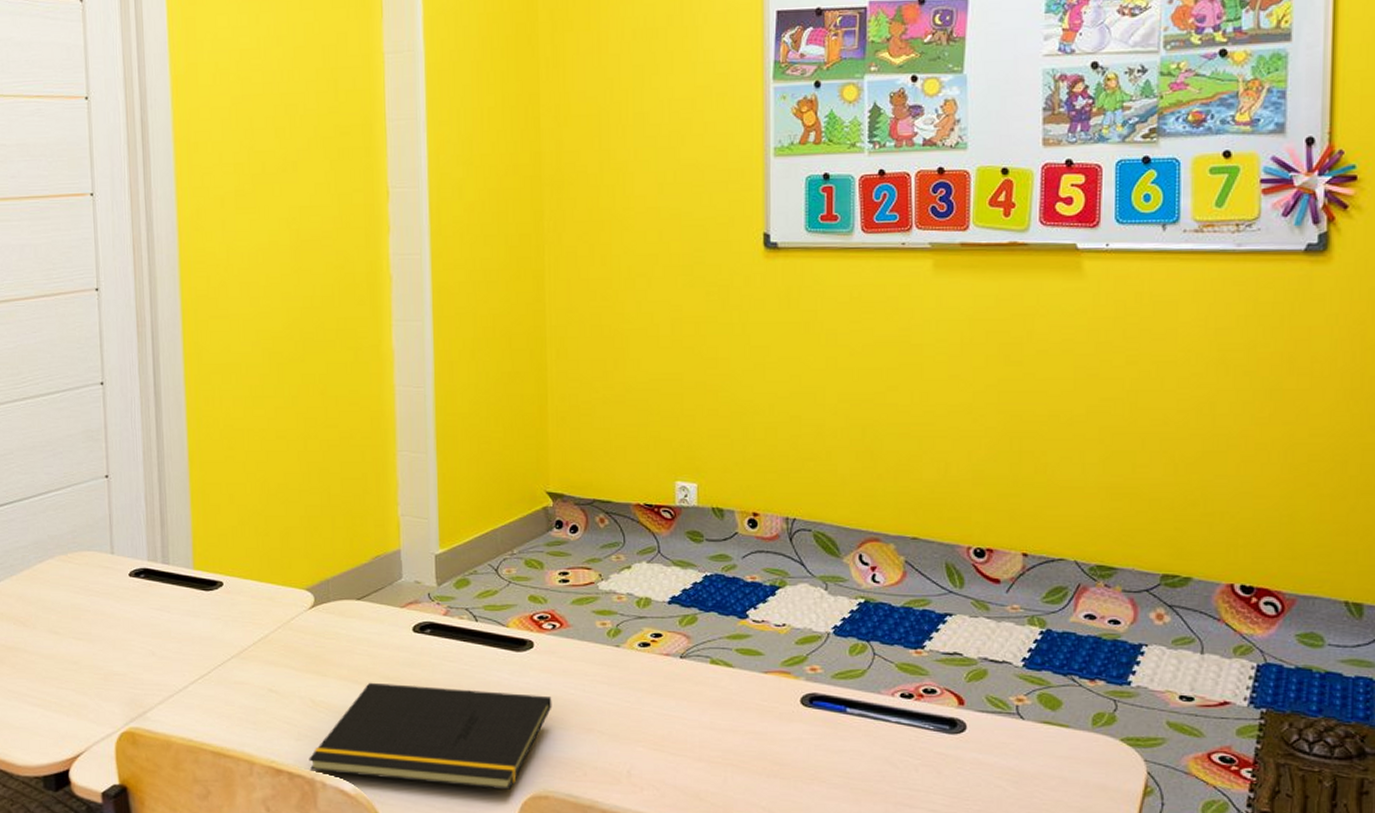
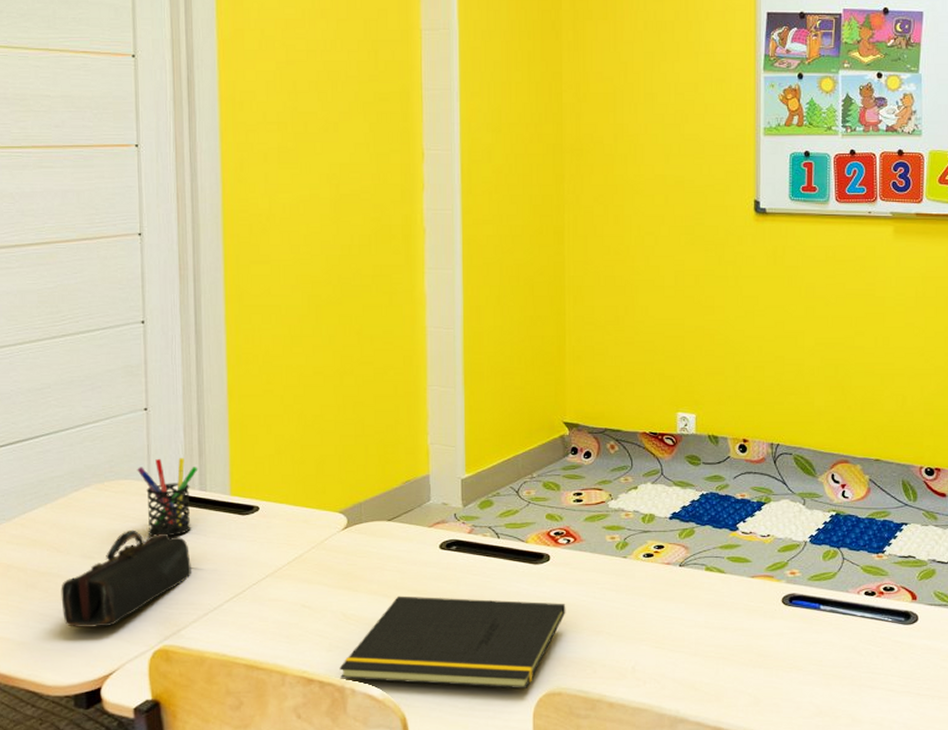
pencil case: none [28,604,156,706] -> present [61,530,191,627]
pen holder: none [99,529,161,613] -> present [137,458,198,537]

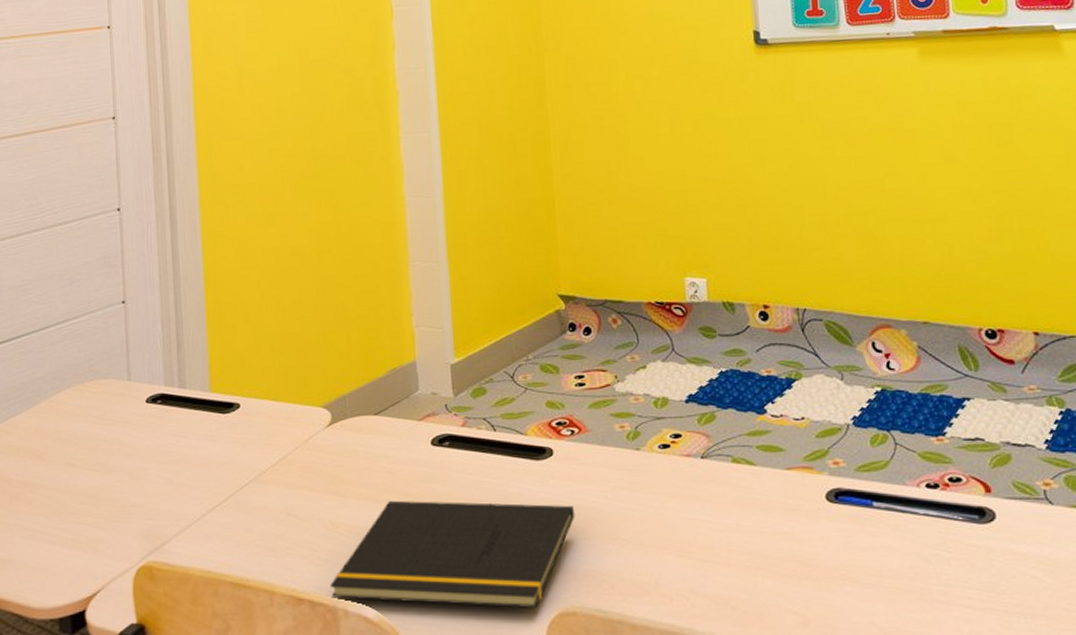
pencil case: present [61,530,191,627] -> none [44,433,173,543]
pen holder: present [137,458,198,537] -> none [116,353,177,440]

